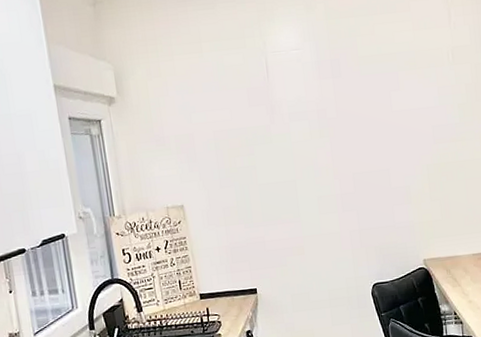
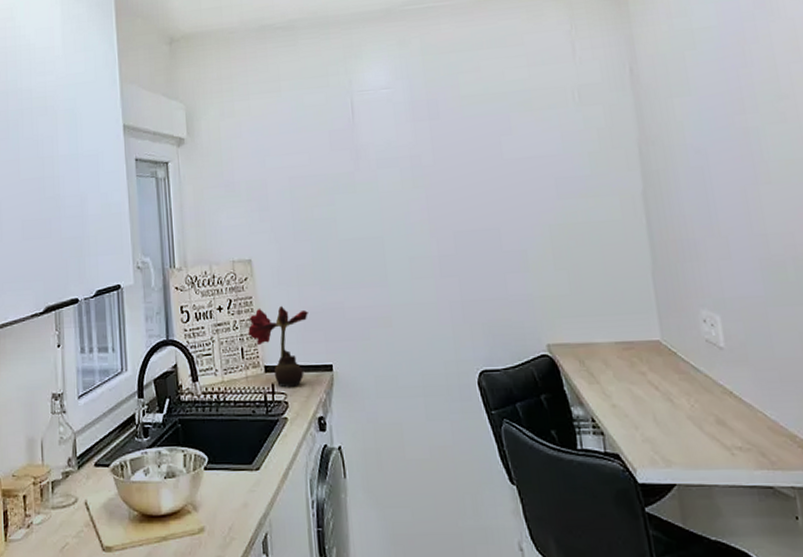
flower: none [183,242,235,310] -> present [247,305,308,387]

